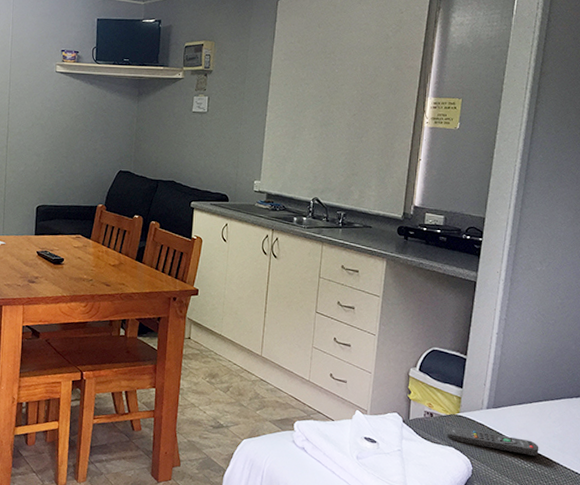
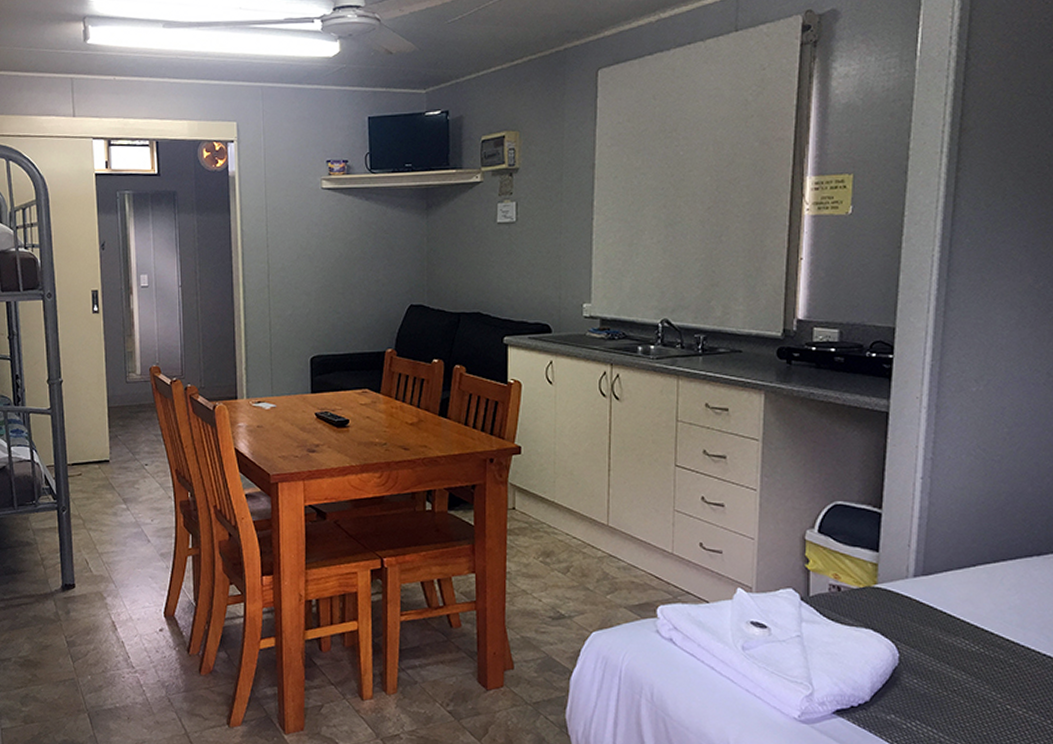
remote control: present [442,426,539,456] -> none [855,601,990,635]

